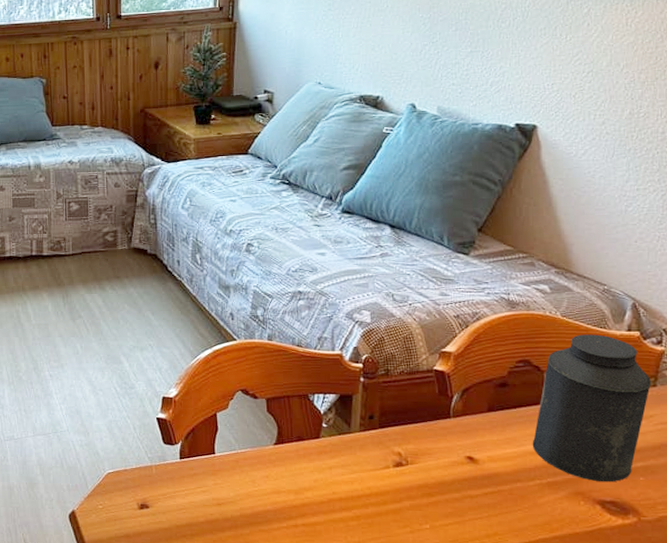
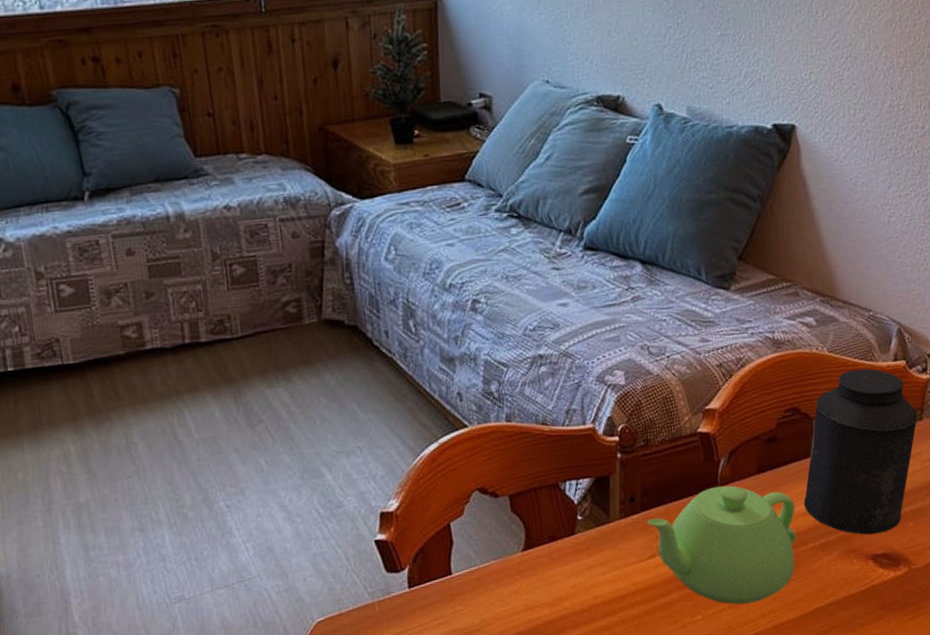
teapot: none [384,417,524,523] -> present [647,485,796,605]

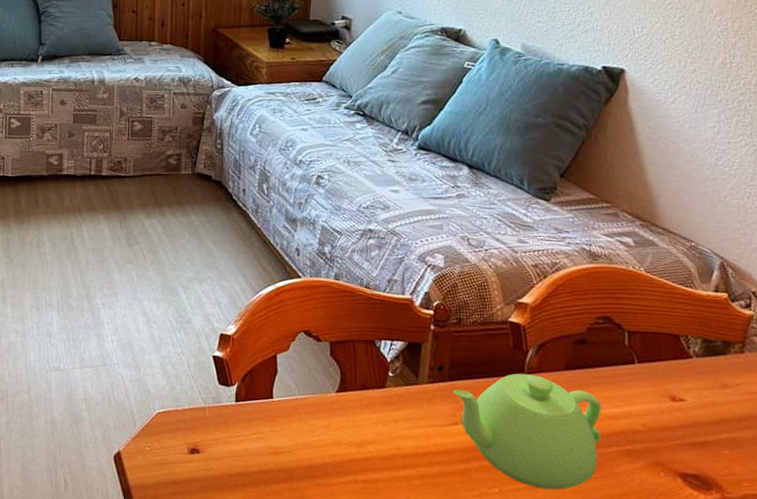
canister: present [803,368,917,535] -> none [610,292,738,454]

